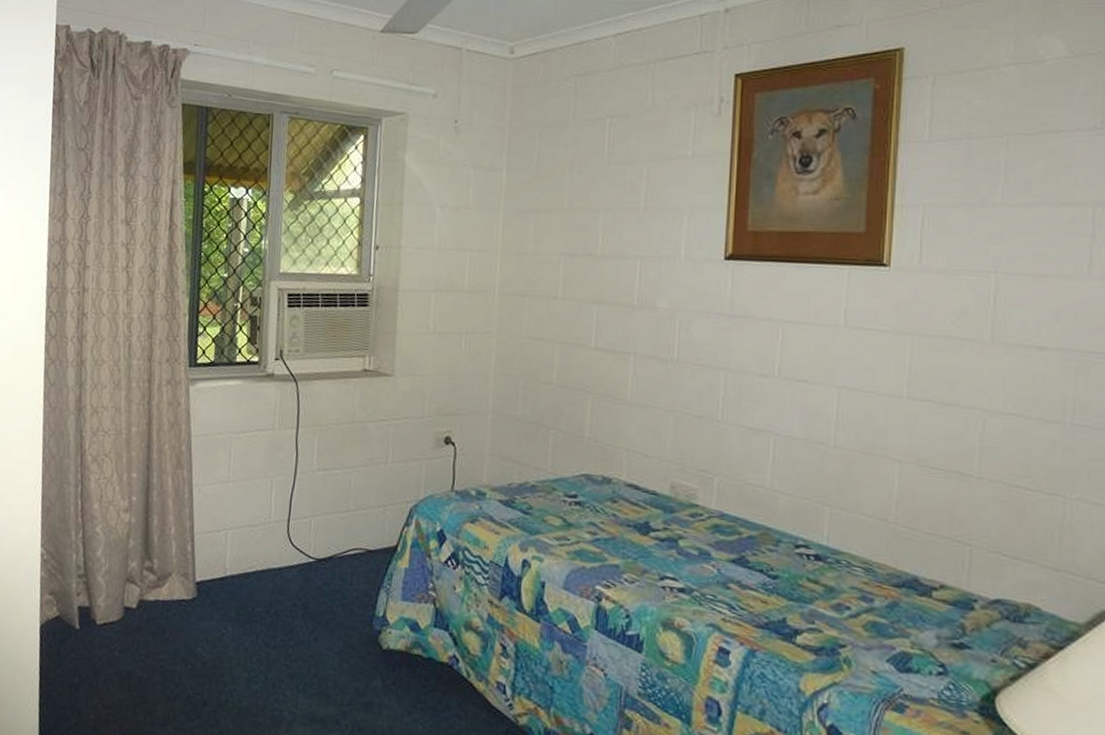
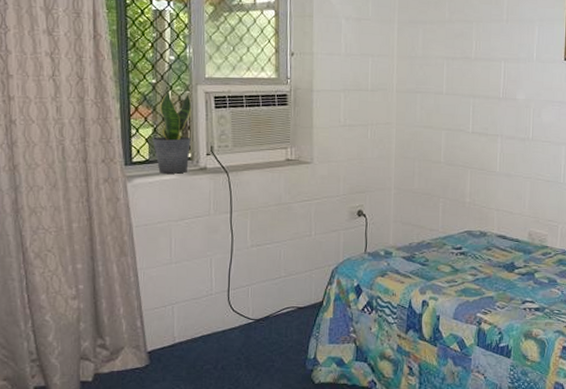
potted plant: none [218,286,263,380] -> present [151,90,192,174]

